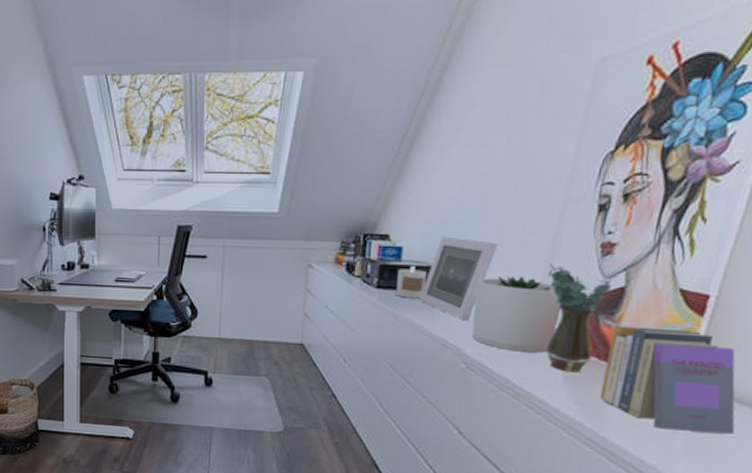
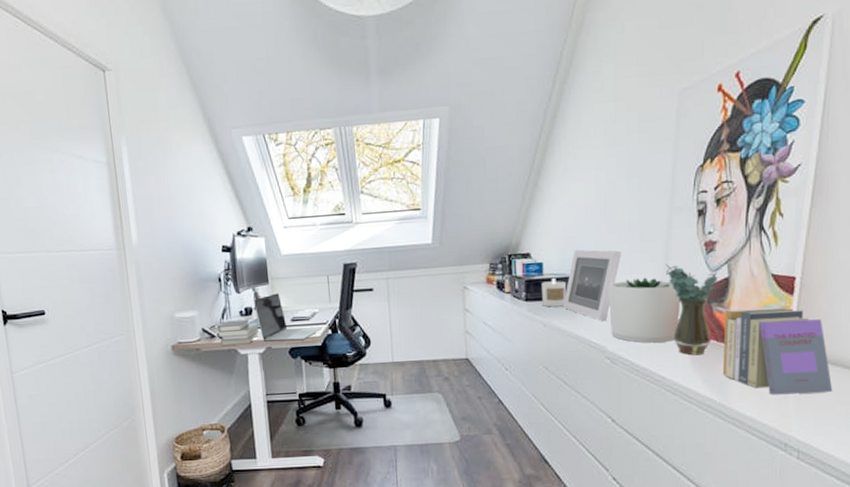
books: none [37,273,80,301] -> present [218,319,259,346]
laptop: none [76,250,148,303] -> present [253,293,323,342]

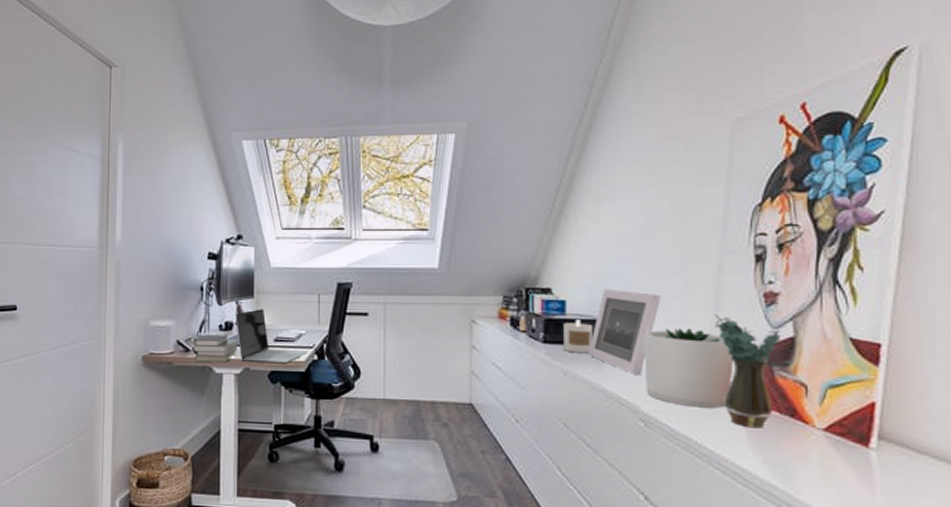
books: present [722,307,833,395] -> none [787,376,936,493]

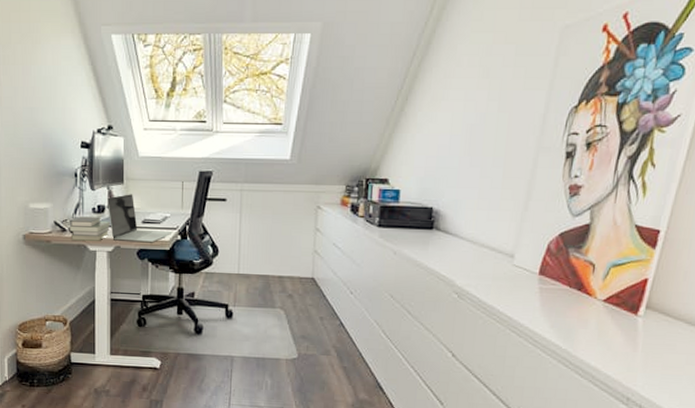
candle: present [564,320,594,353] -> none [395,207,422,236]
picture frame: present [587,289,662,376] -> none [415,180,483,256]
planter: present [644,328,733,408] -> none [461,215,537,283]
vase: present [715,314,781,429] -> none [525,204,579,300]

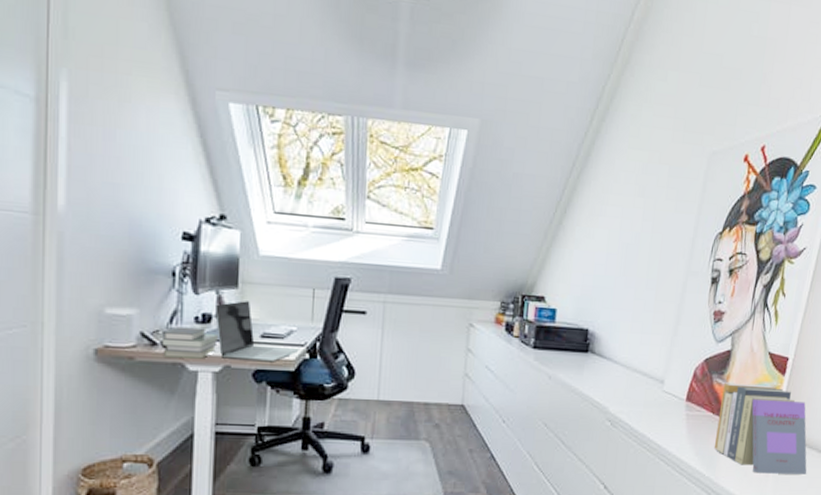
books: none [571,256,685,351] -> present [714,382,807,475]

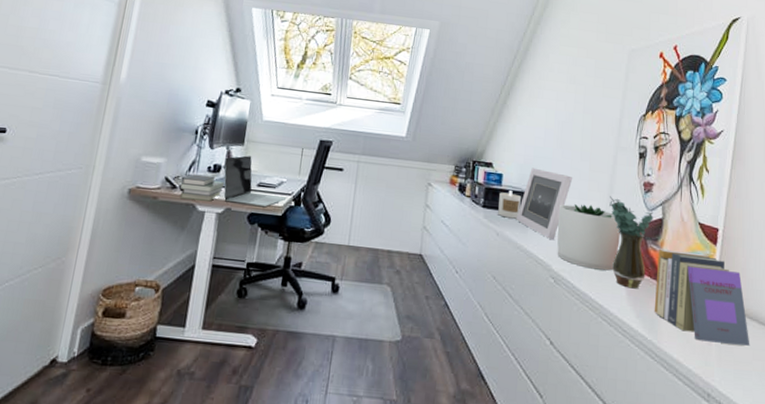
candle: none [550,328,578,359] -> present [498,190,522,219]
picture frame: none [570,300,637,381] -> present [516,167,573,241]
planter: none [615,338,685,409] -> present [557,204,620,271]
vase: none [673,328,722,426] -> present [609,196,654,289]

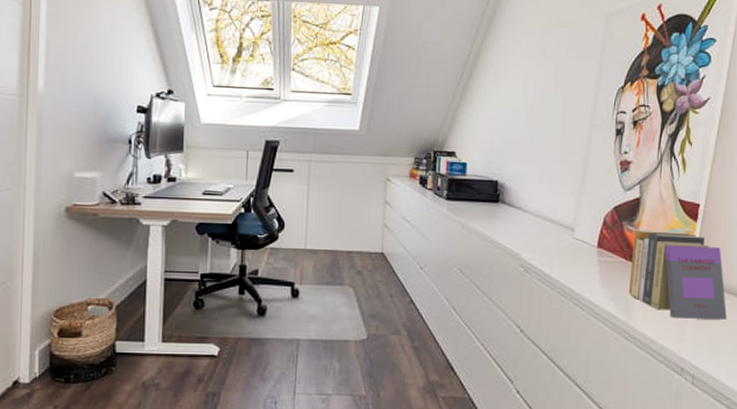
books: present [179,174,224,202] -> none [120,187,167,214]
laptop: present [223,155,287,208] -> none [163,163,236,216]
candle: present [498,190,522,219] -> none [463,180,488,209]
picture frame: present [516,167,573,241] -> none [482,153,544,229]
planter: present [557,204,620,271] -> none [526,188,594,256]
vase: present [609,196,654,289] -> none [583,178,630,272]

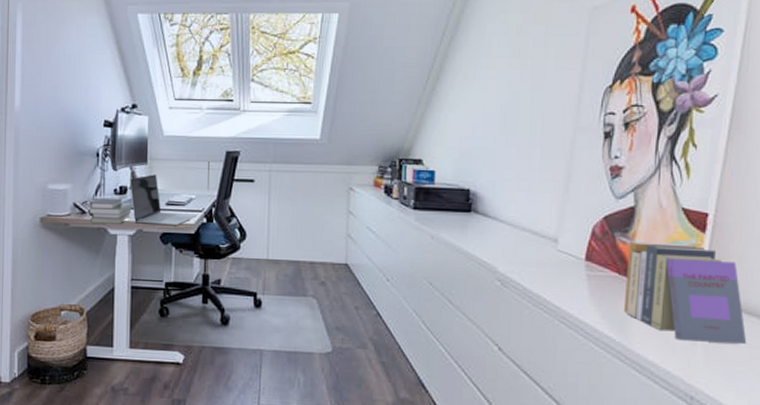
books: none [120,187,167,214] -> present [89,198,132,224]
laptop: none [163,163,236,216] -> present [129,174,198,226]

